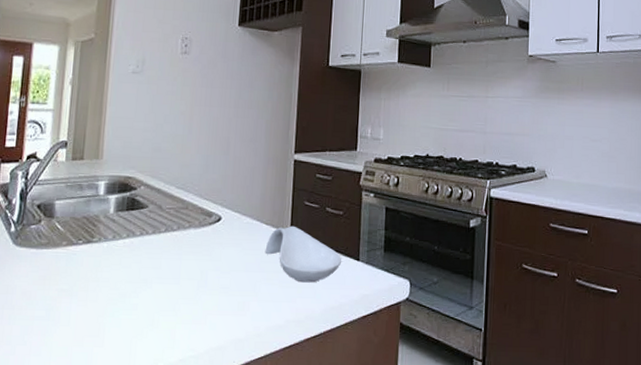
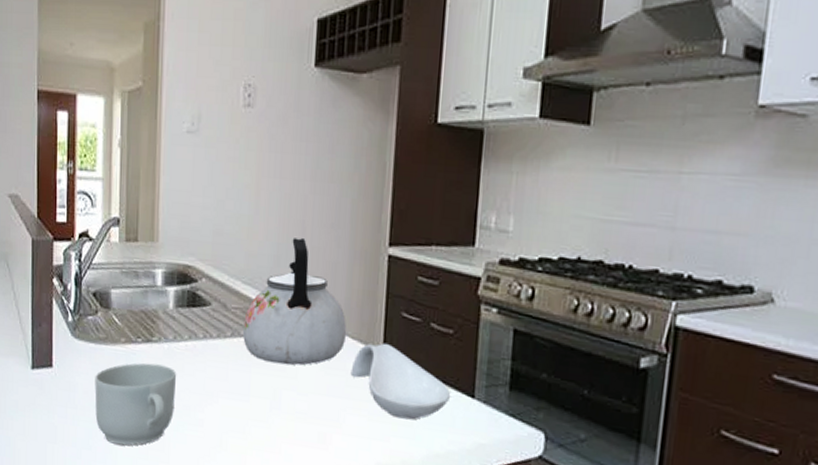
mug: none [32,261,115,337] -> present [95,363,177,446]
kettle: none [175,151,262,250] -> present [243,238,347,366]

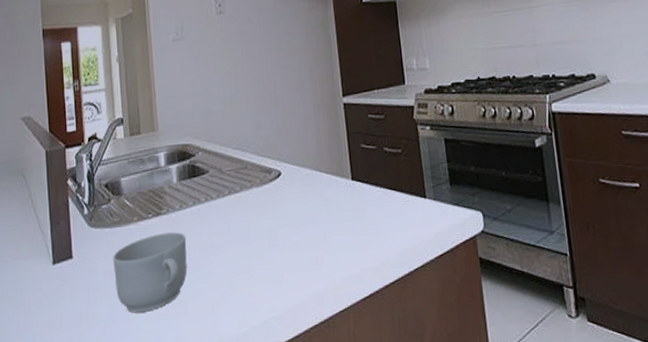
kettle: present [243,238,347,366] -> none [237,104,322,209]
spoon rest: present [350,343,451,420] -> none [329,171,409,228]

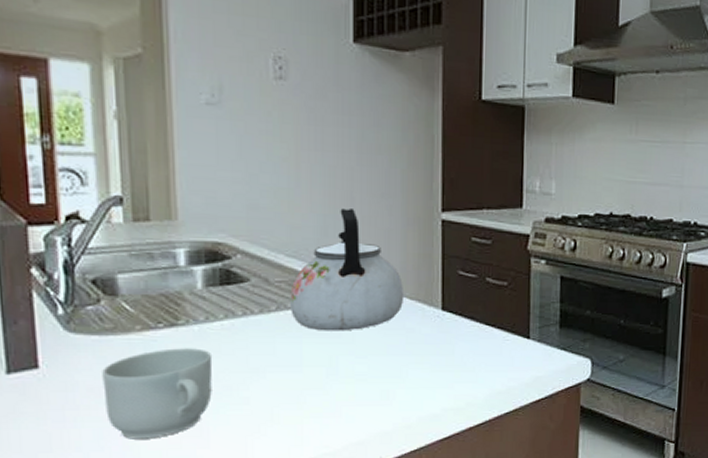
kettle: none [237,104,322,209] -> present [290,208,405,331]

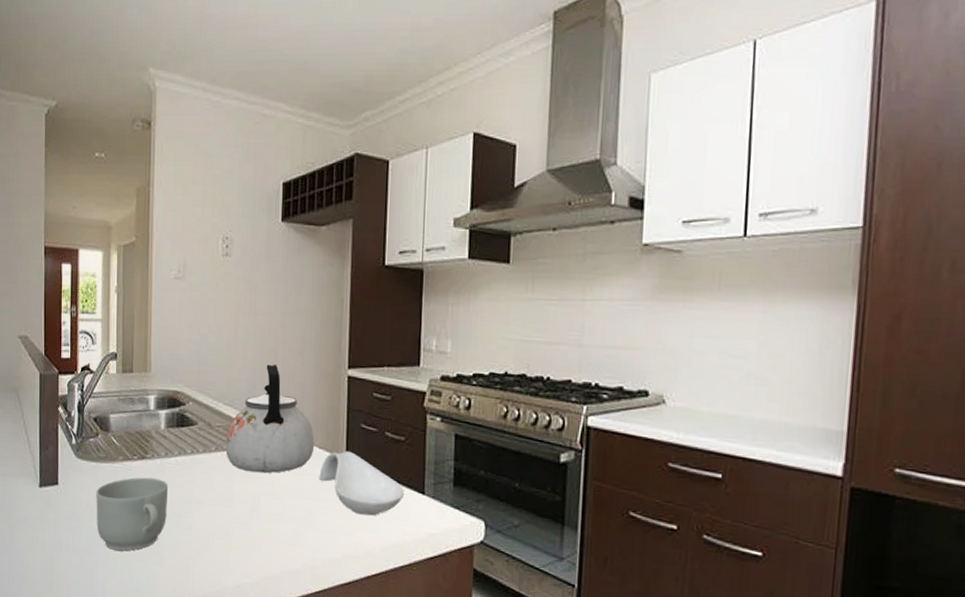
spoon rest: none [410,300,509,366] -> present [319,450,405,516]

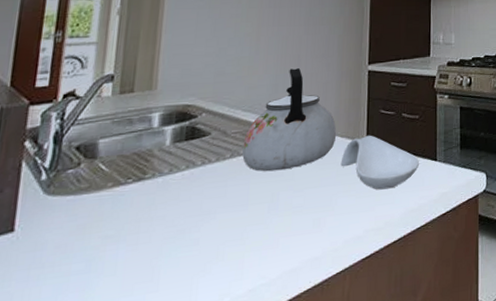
mug: present [96,477,169,551] -> none [68,198,172,292]

